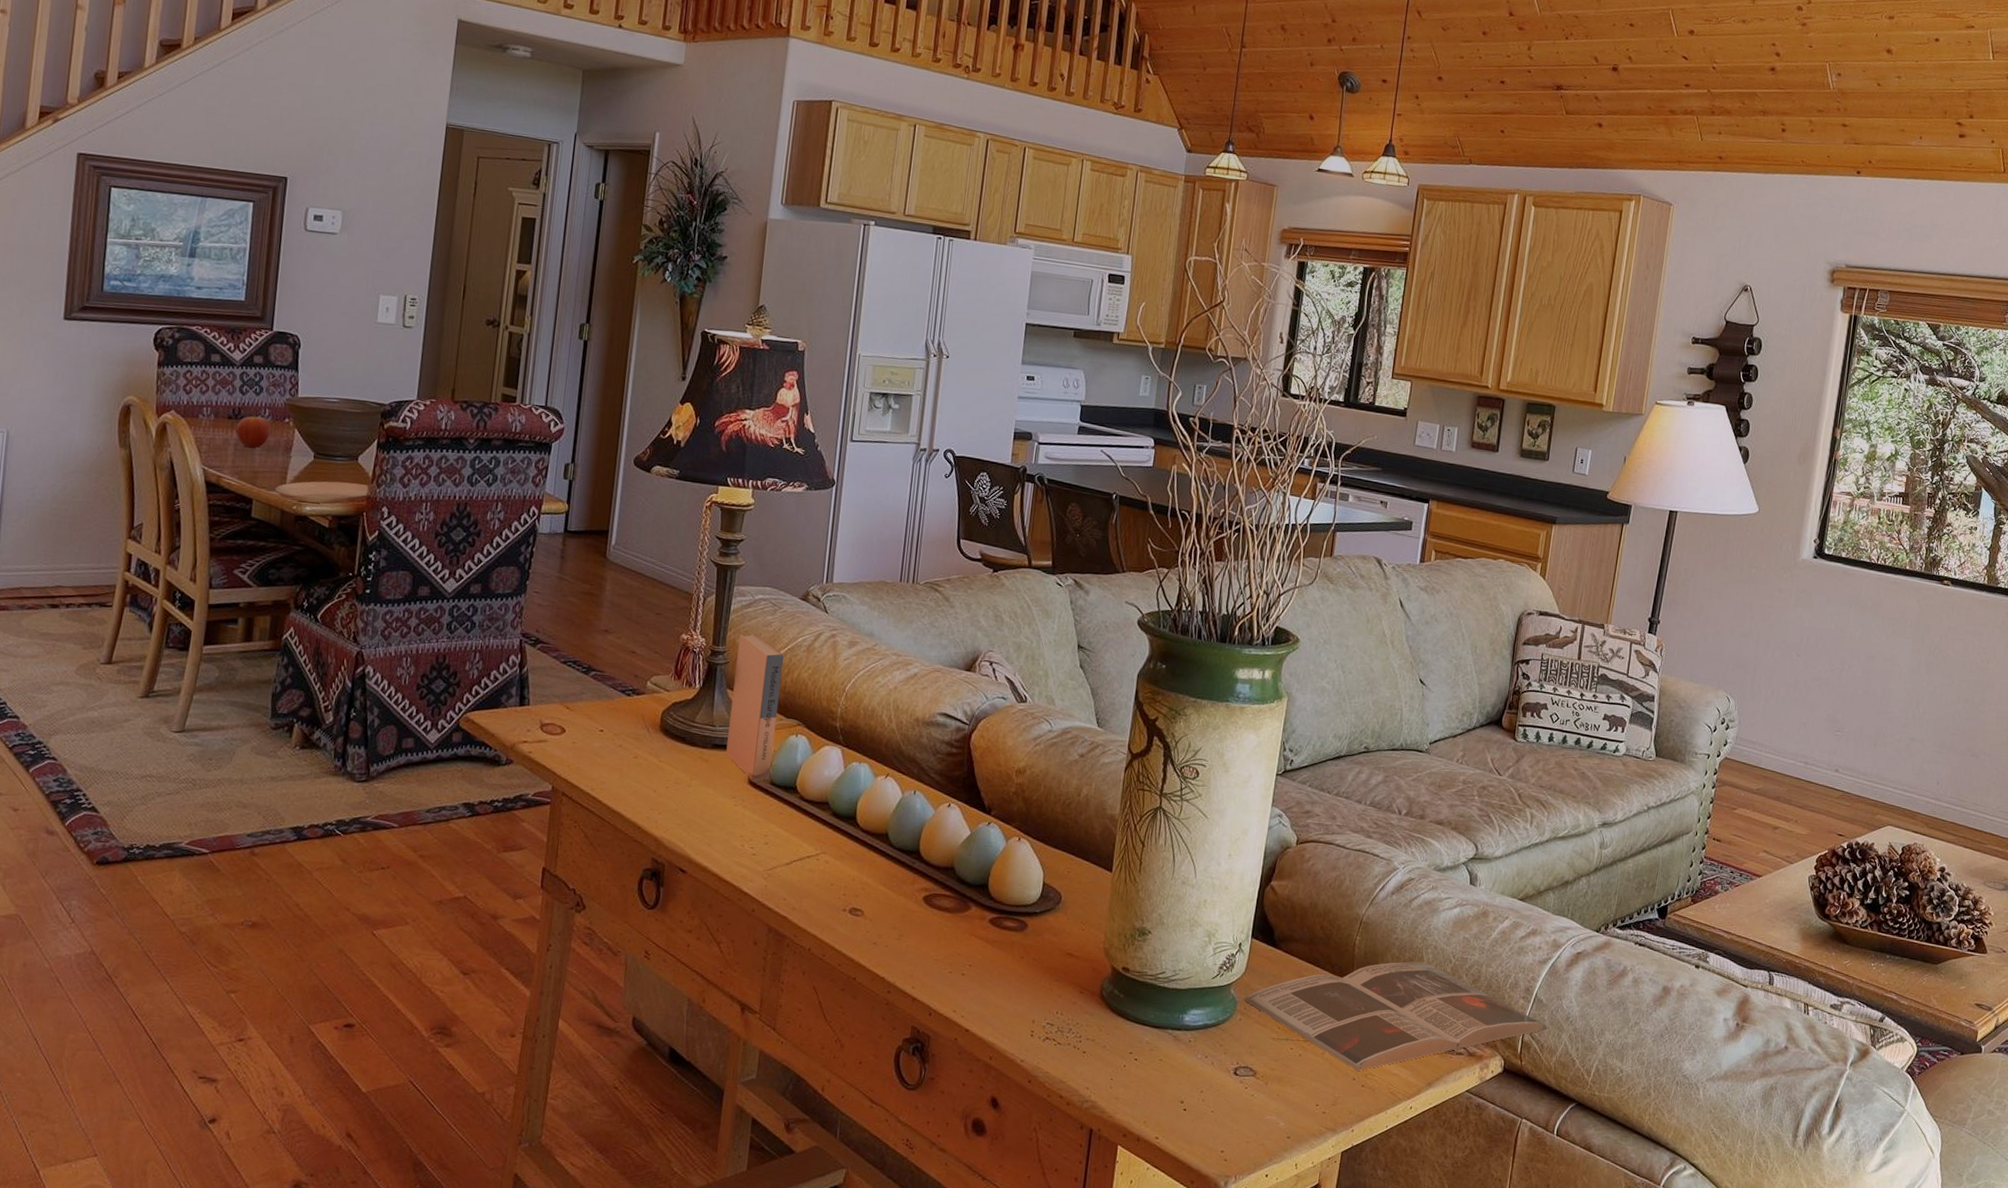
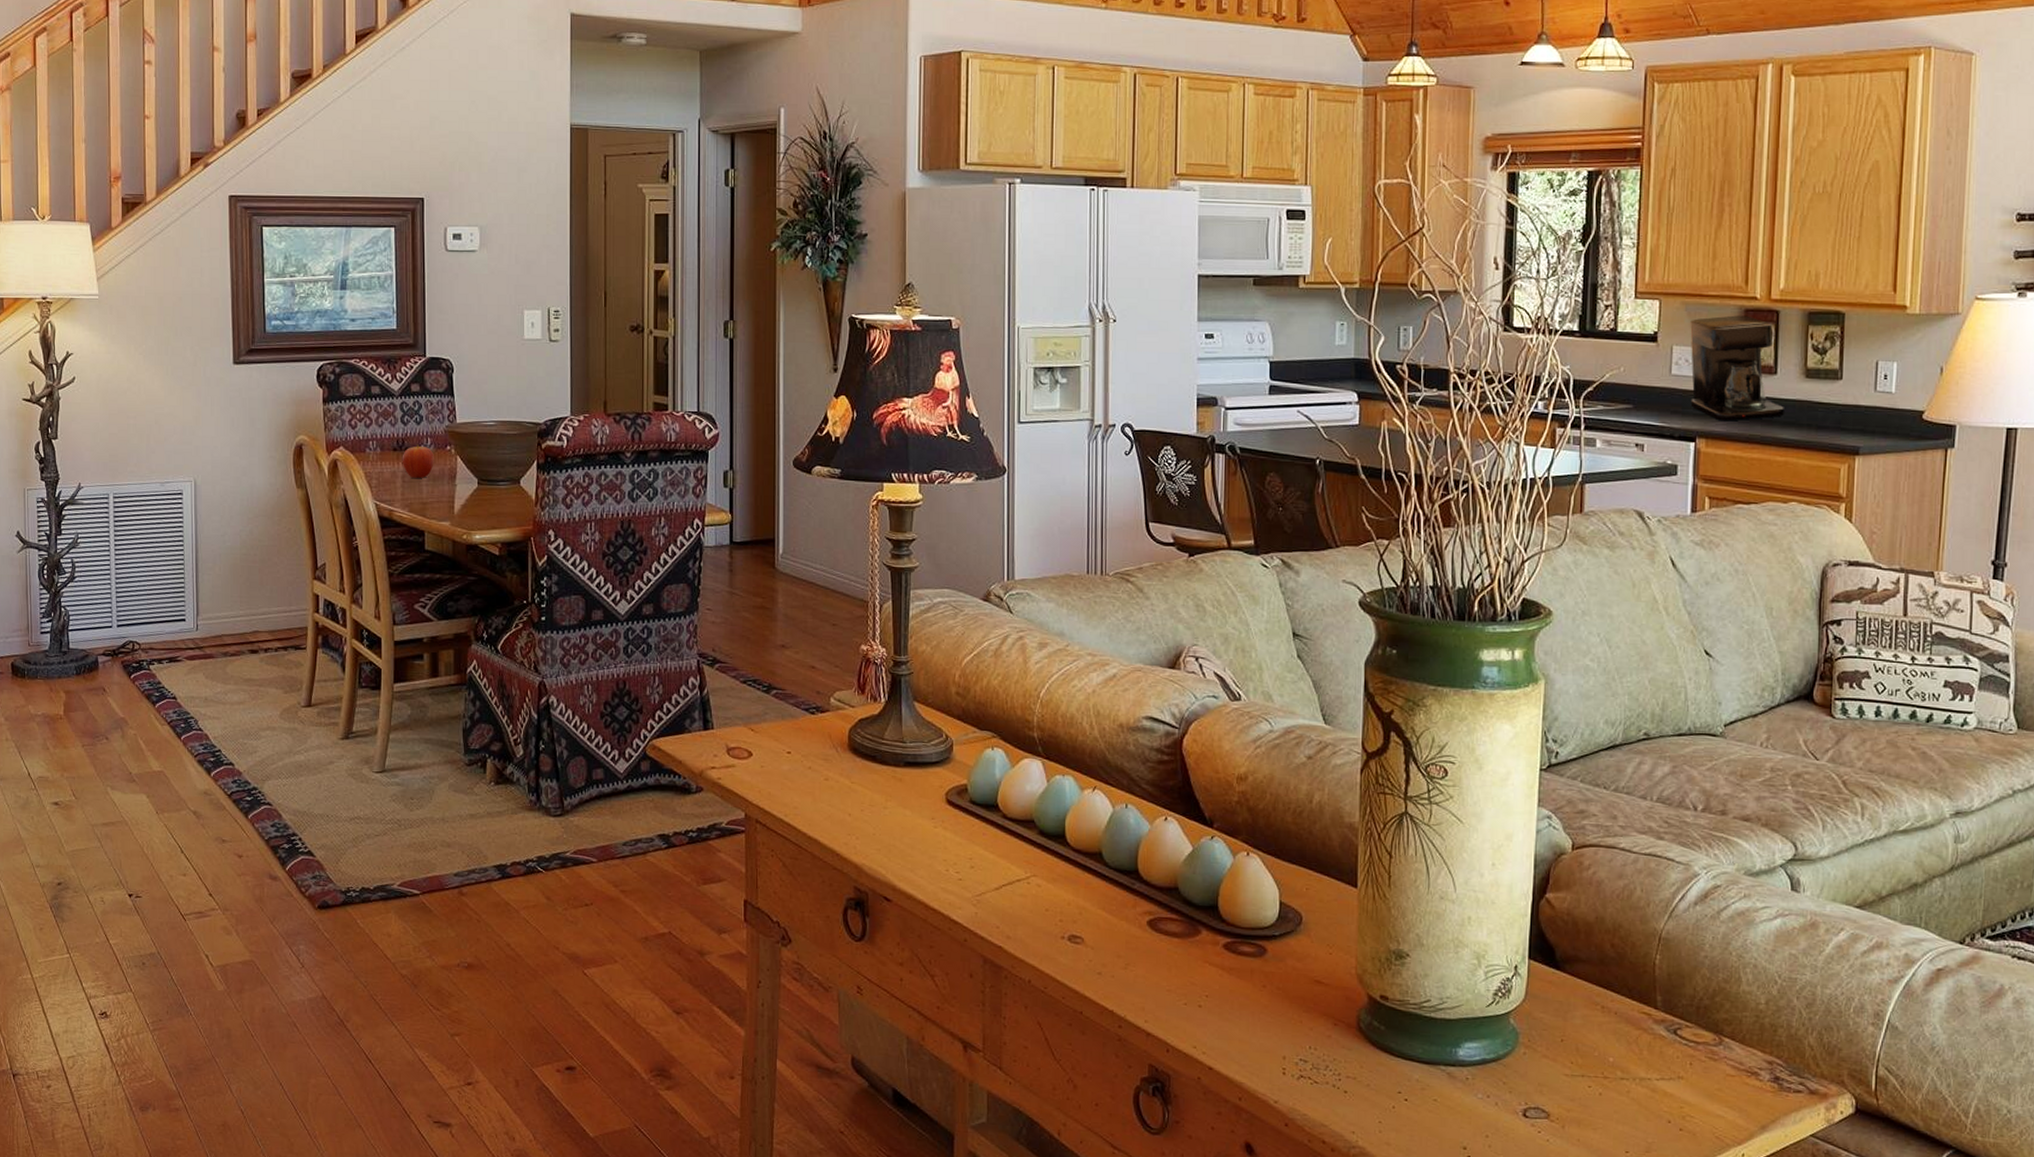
plate: present [274,481,372,504] -> none [444,507,537,531]
book: present [726,634,785,782] -> none [920,640,971,801]
magazine: present [1243,961,1549,1072] -> none [1526,983,1909,1113]
coffee maker: none [1427,400,1501,488] -> present [1690,315,1784,422]

